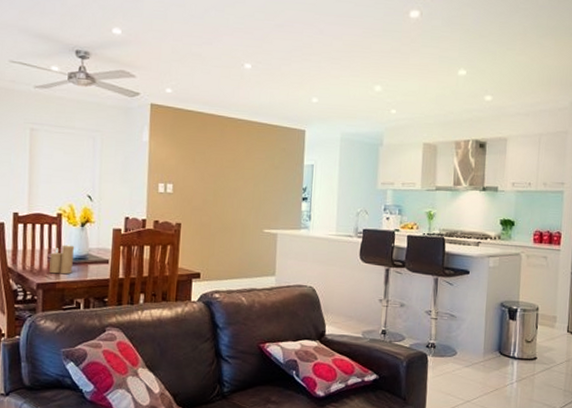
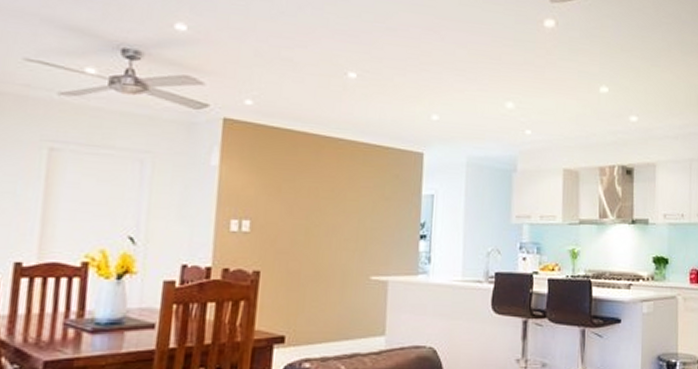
candle: present [49,241,75,275] -> none [65,300,106,347]

